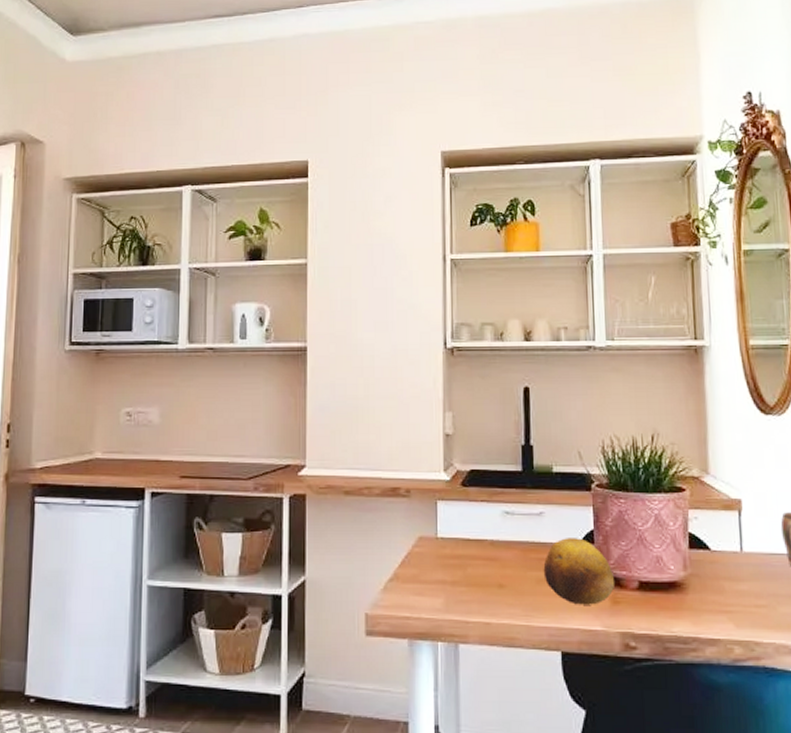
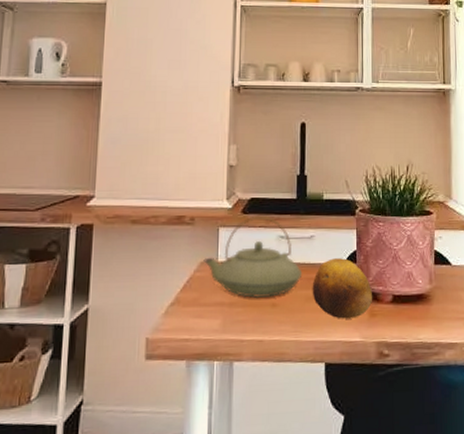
teapot: none [422,490,532,578] -> present [203,216,303,299]

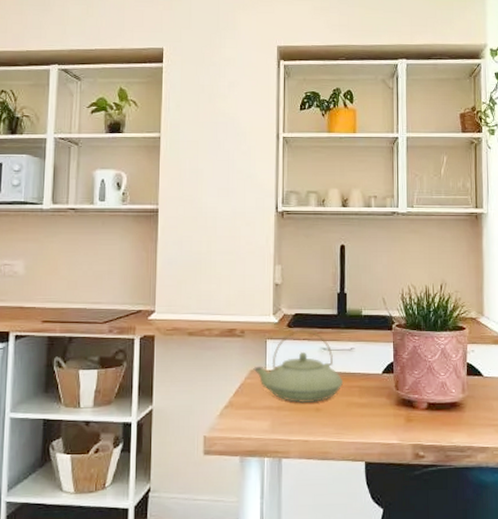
fruit: present [312,258,372,319] -> none [352,369,408,423]

